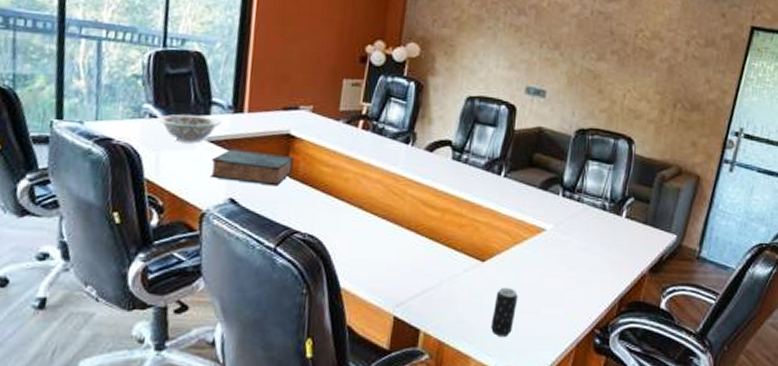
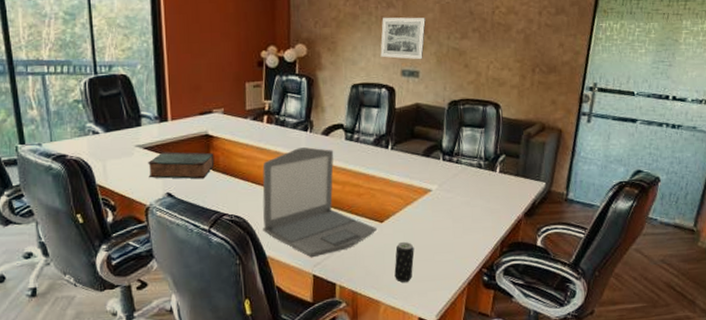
decorative bowl: present [157,114,221,144] -> none [100,127,151,152]
laptop: none [340,161,476,296] -> present [262,146,377,258]
wall art: none [504,24,560,78] -> present [380,17,426,60]

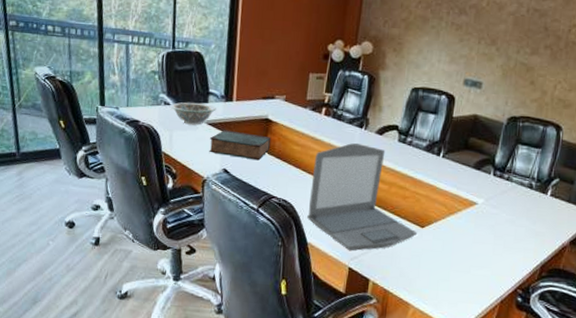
decorative bowl: none [100,127,151,152] -> present [170,102,216,125]
wall art: present [380,17,426,60] -> none [445,23,497,71]
beverage can: present [394,242,415,282] -> none [428,250,451,290]

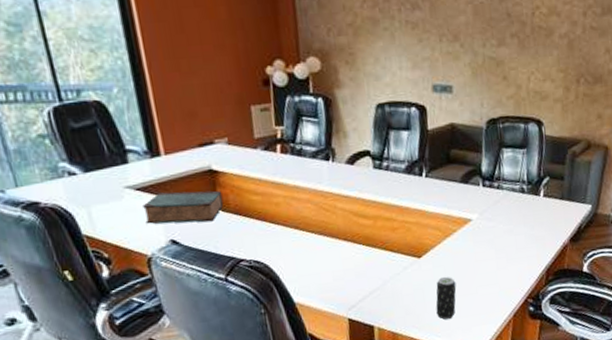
decorative bowl: present [170,102,216,125] -> none [77,165,142,195]
laptop: present [307,142,417,251] -> none [280,178,415,301]
beverage can: none [428,250,451,290] -> present [436,277,457,320]

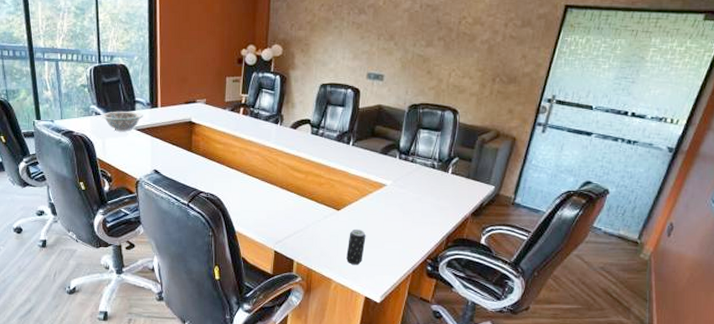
decorative bowl: none [77,165,142,195] -> present [101,111,143,132]
book: present [143,190,224,225] -> none [140,134,196,160]

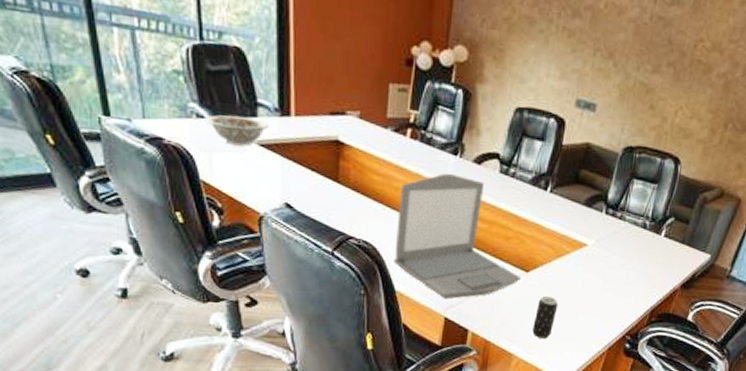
laptop: none [234,137,333,236] -> present [394,173,521,299]

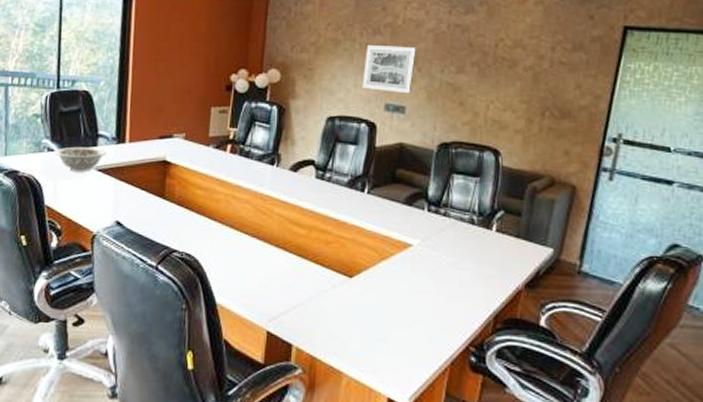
laptop: present [394,173,521,299] -> none [215,182,344,311]
beverage can: present [532,296,558,339] -> none [362,304,387,353]
wall art: none [554,28,615,91] -> present [362,44,416,94]

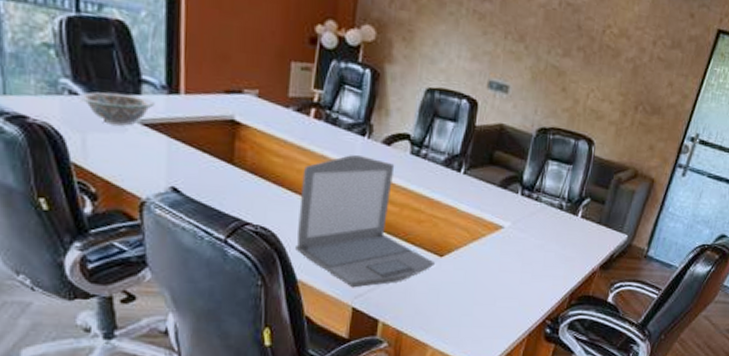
laptop: none [215,182,344,311] -> present [296,154,434,288]
wall art: present [362,44,416,94] -> none [466,11,526,73]

